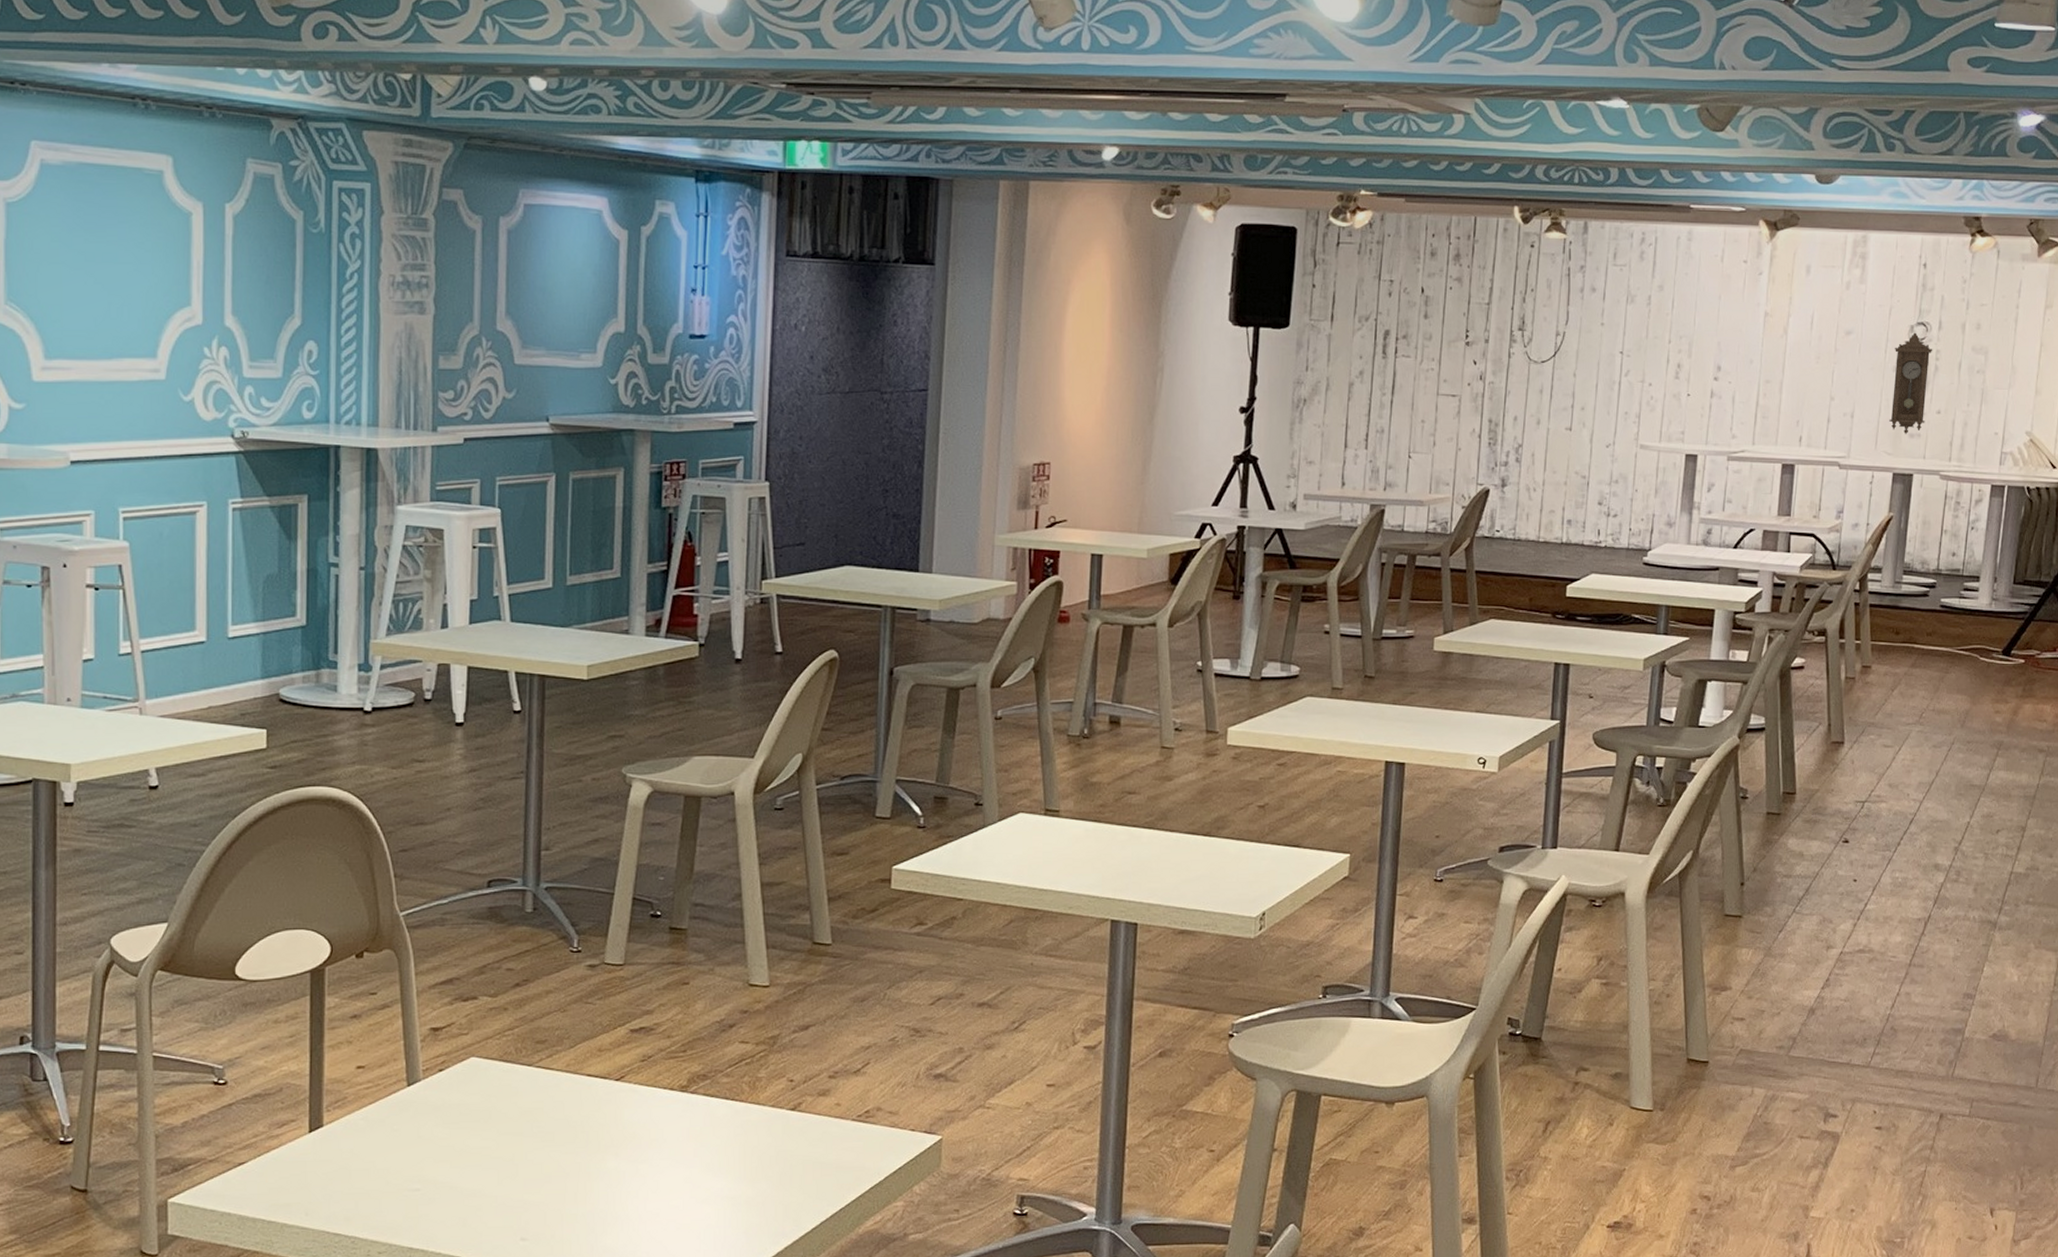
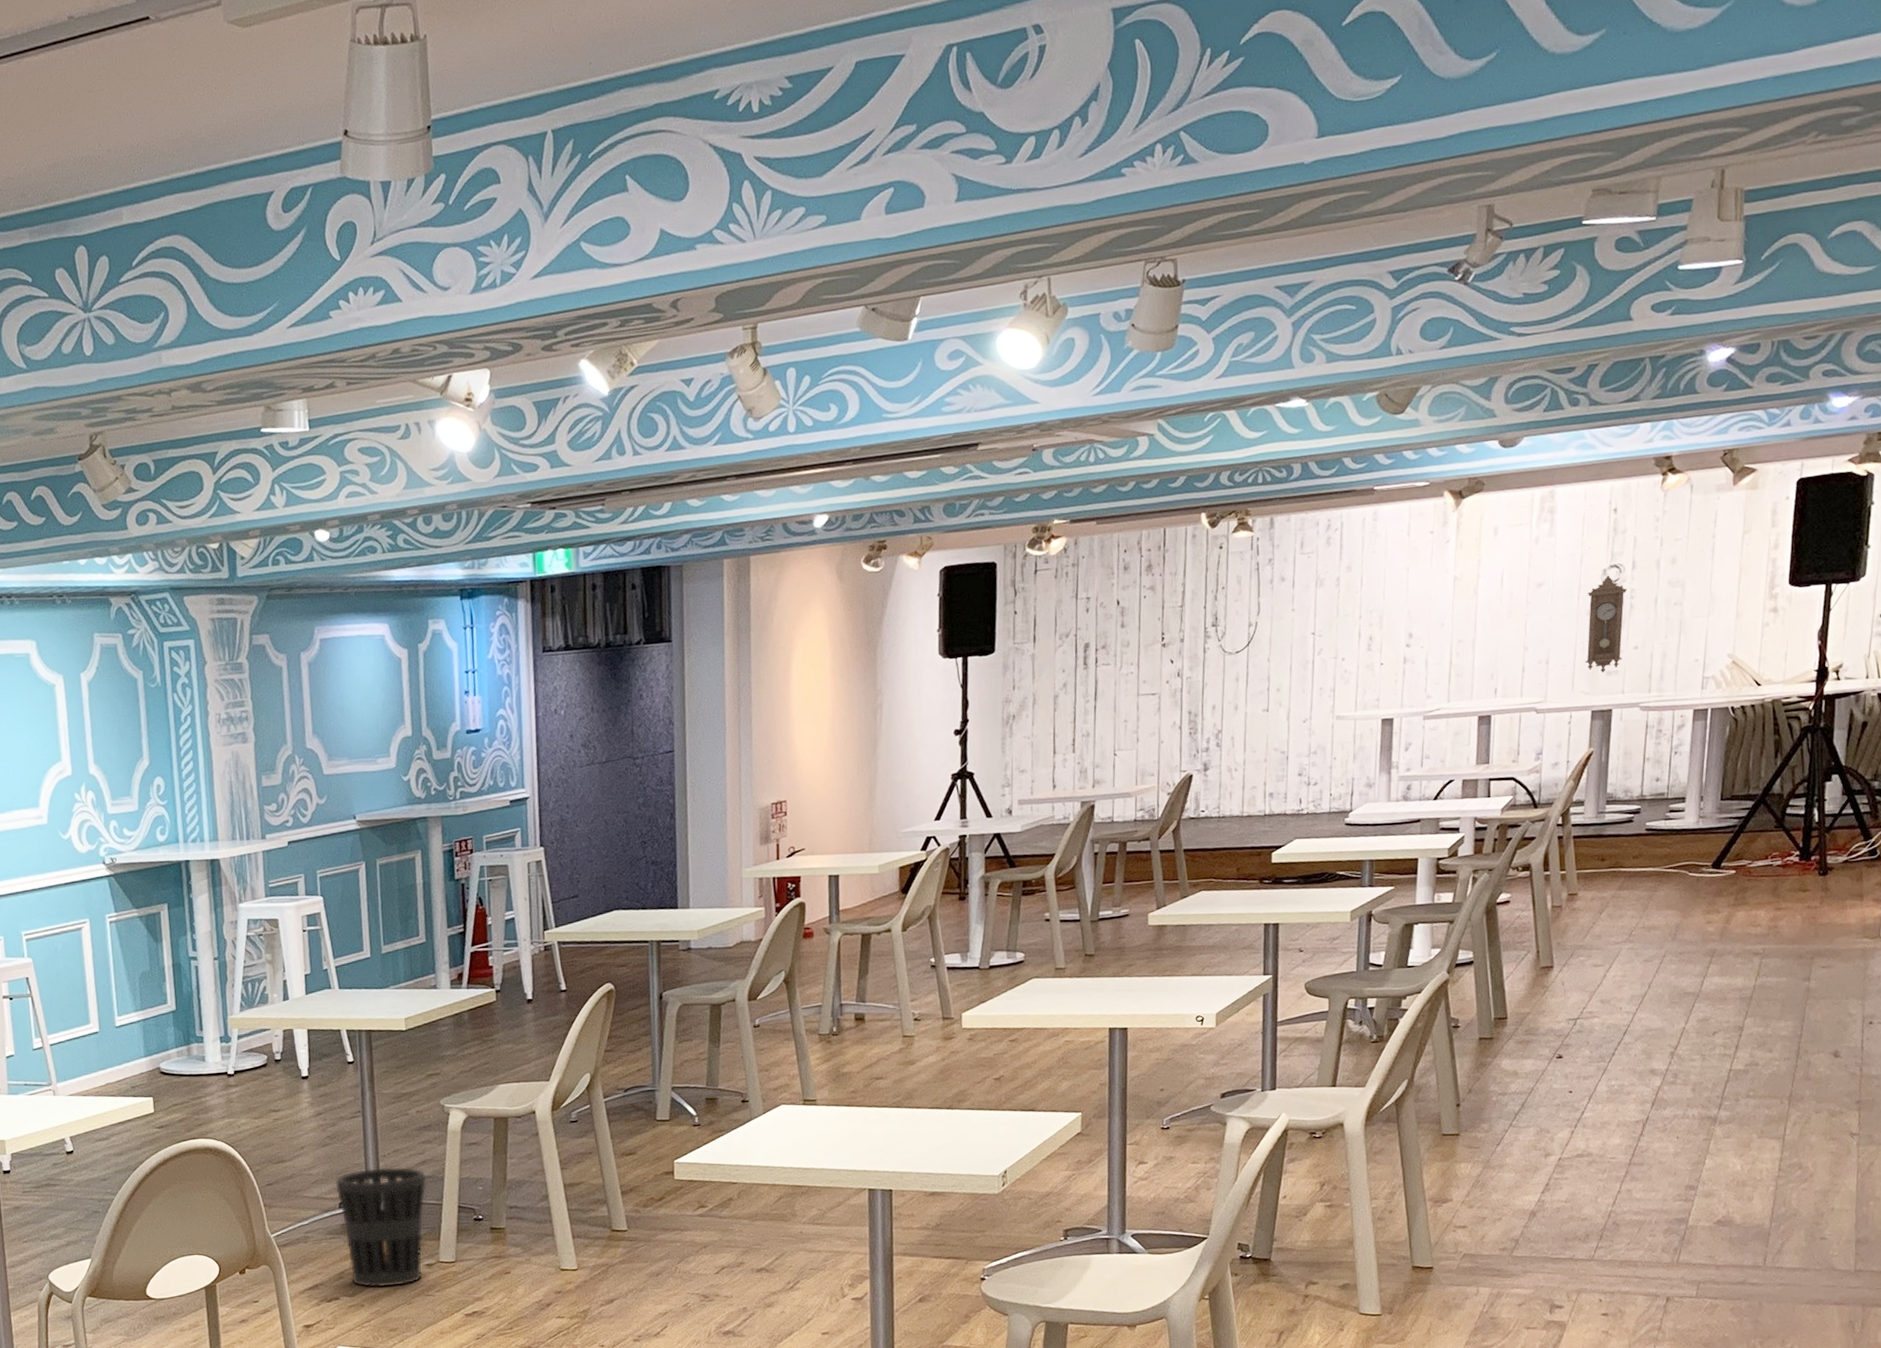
wastebasket: none [485,841,597,990] -> present [335,1166,427,1288]

